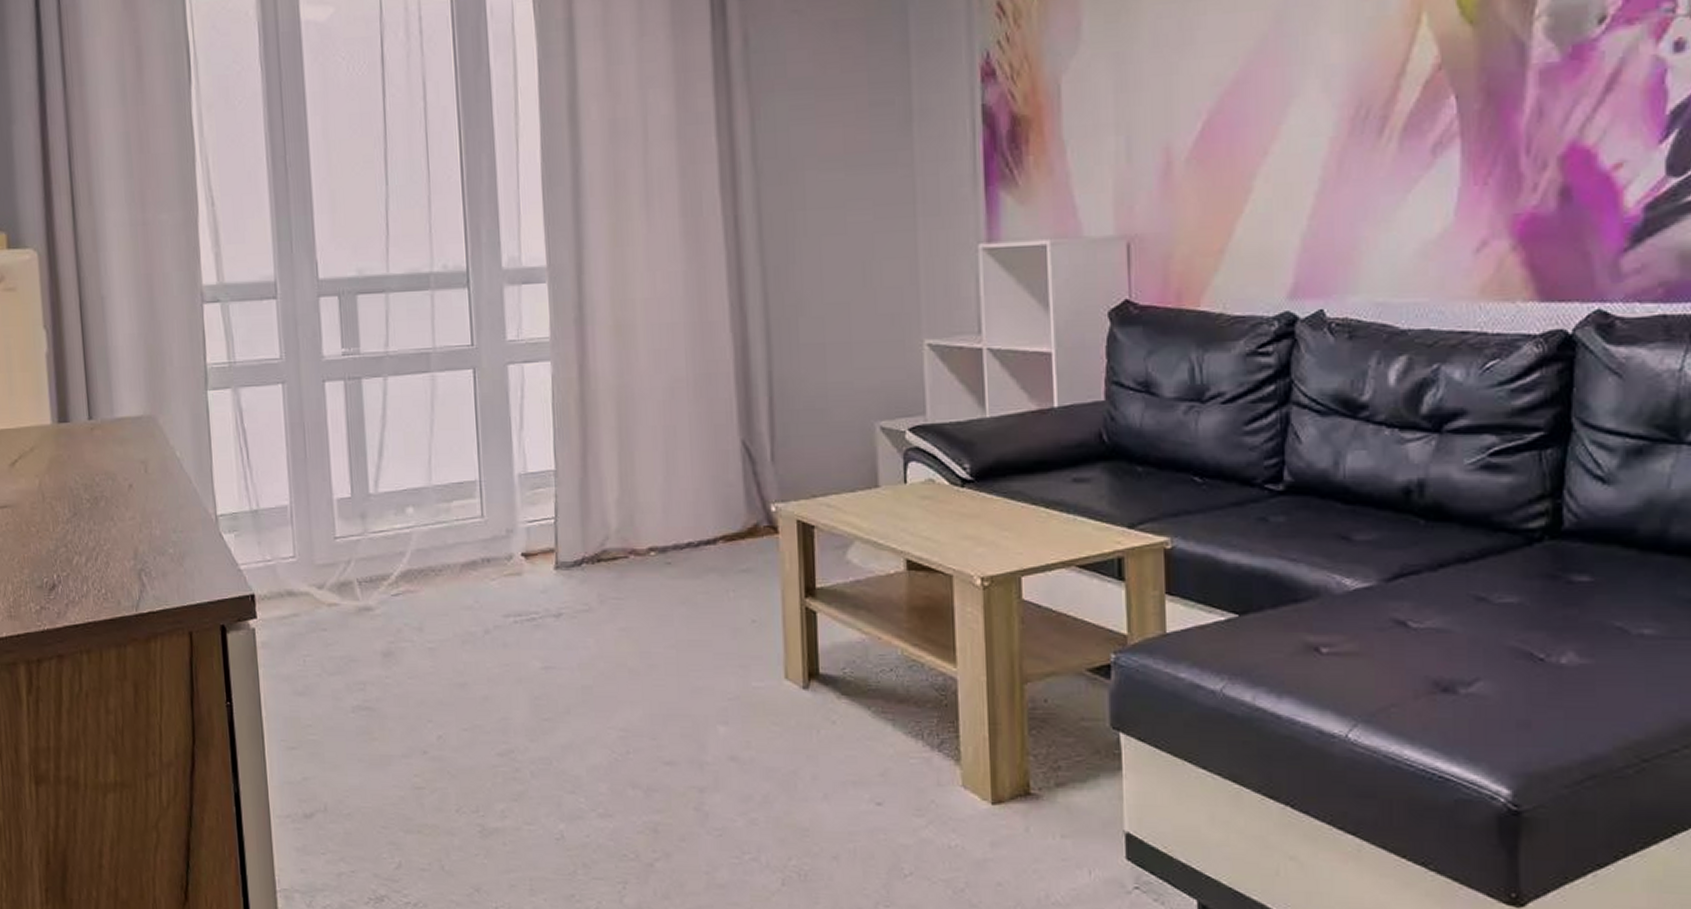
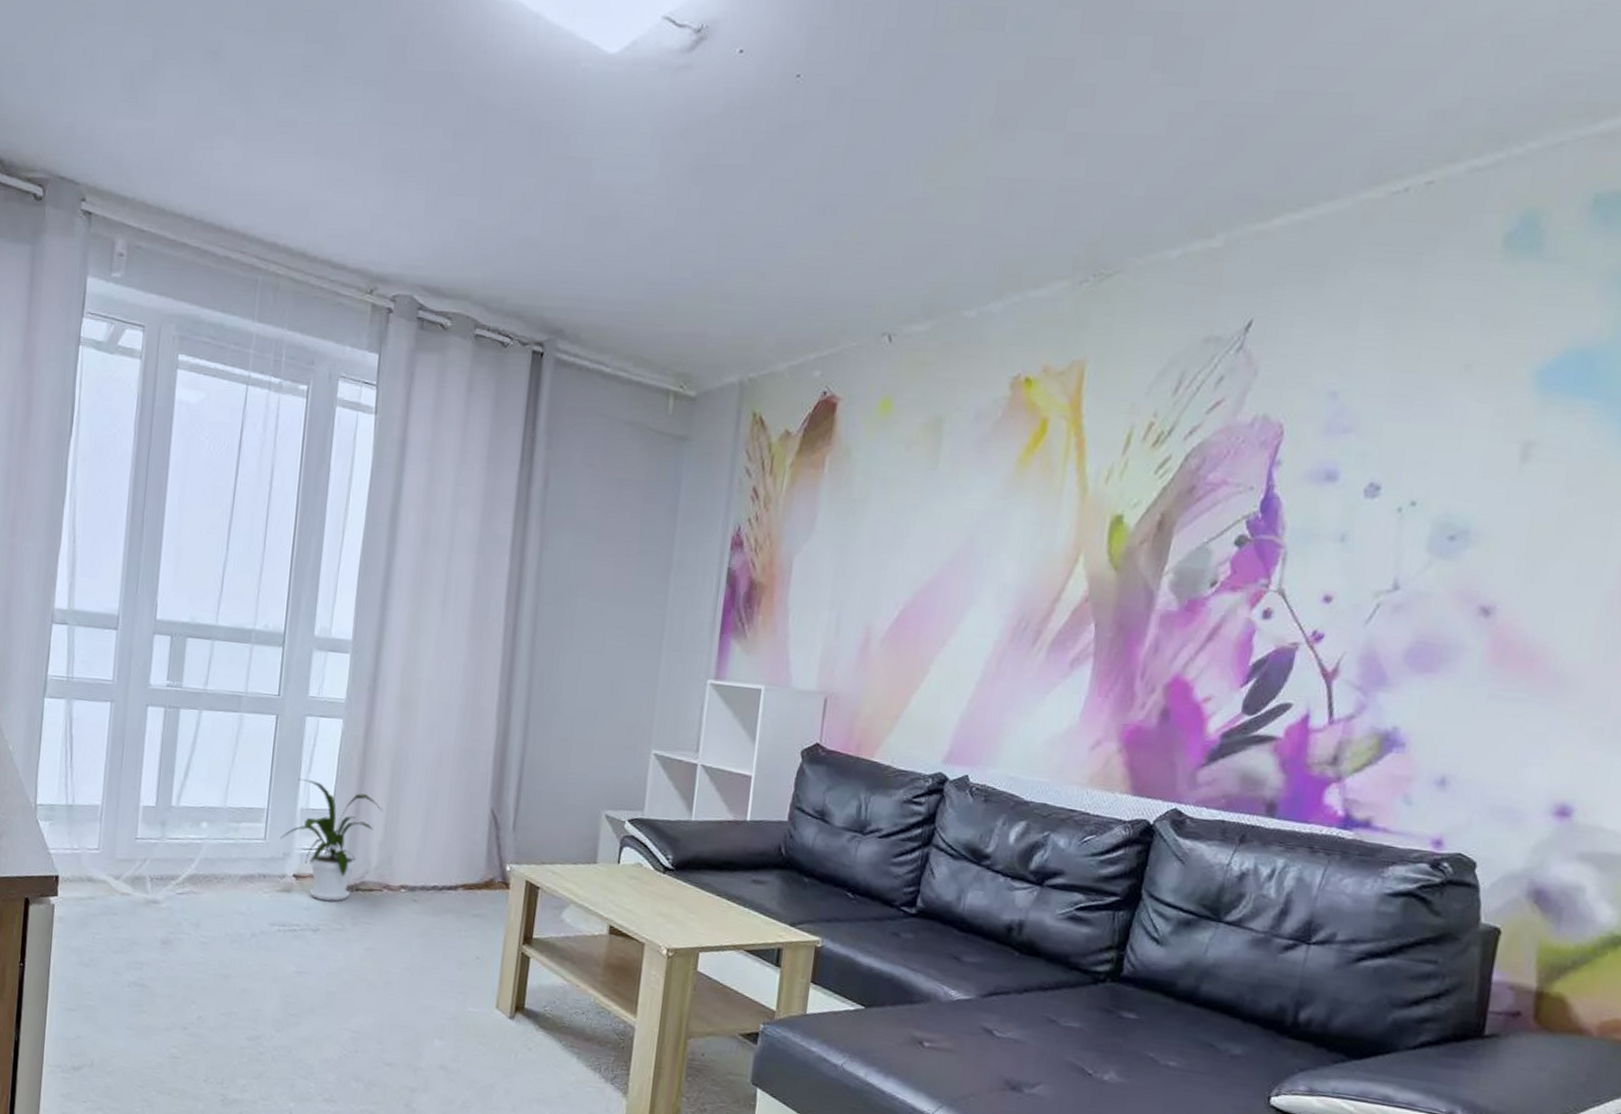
house plant: none [500,438,615,578] -> present [280,778,384,902]

